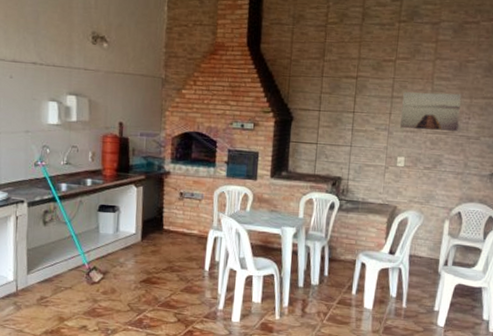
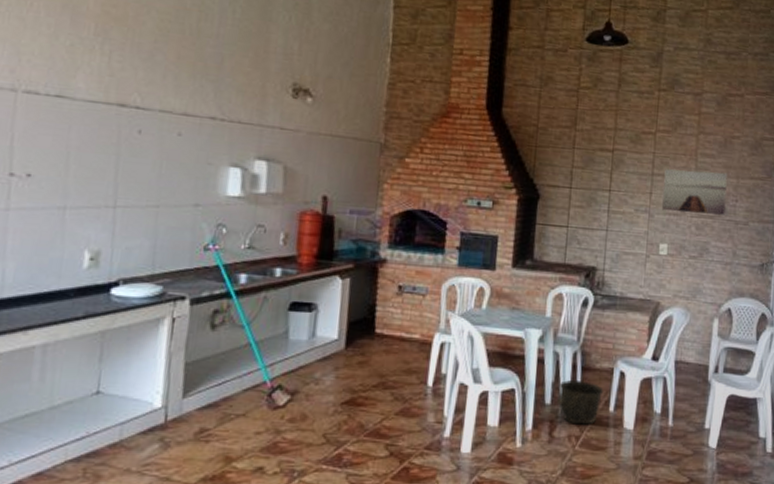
bucket: none [307,269,348,304] -> present [556,380,604,425]

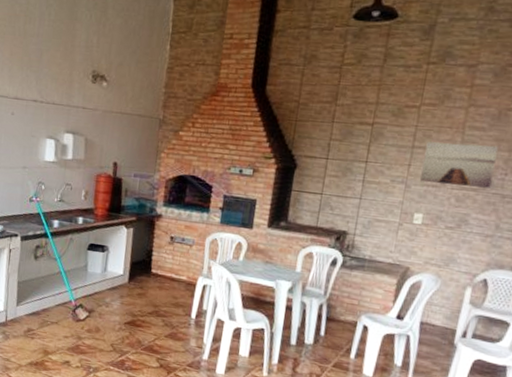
bucket: present [556,380,604,425] -> none [300,327,346,367]

